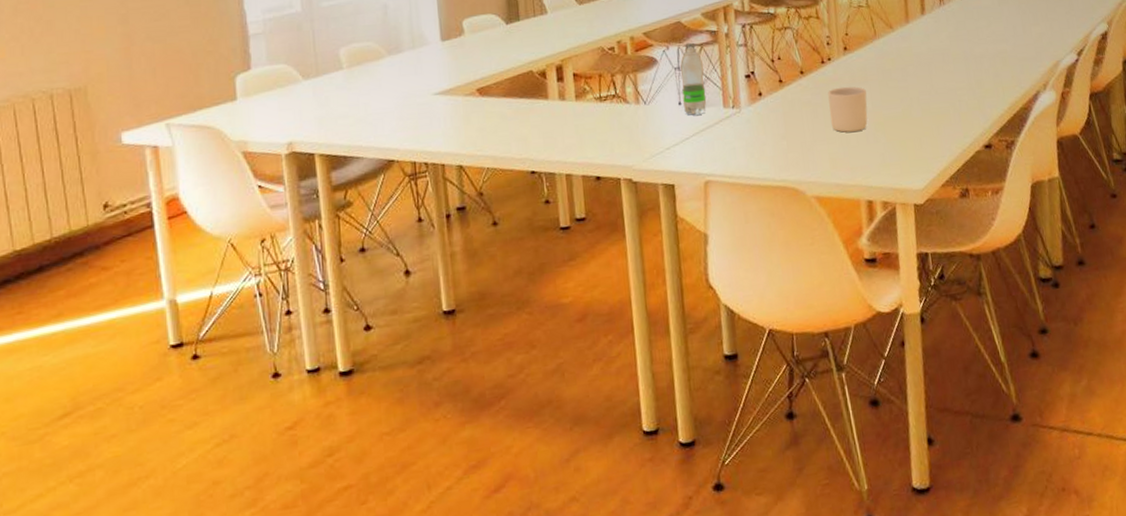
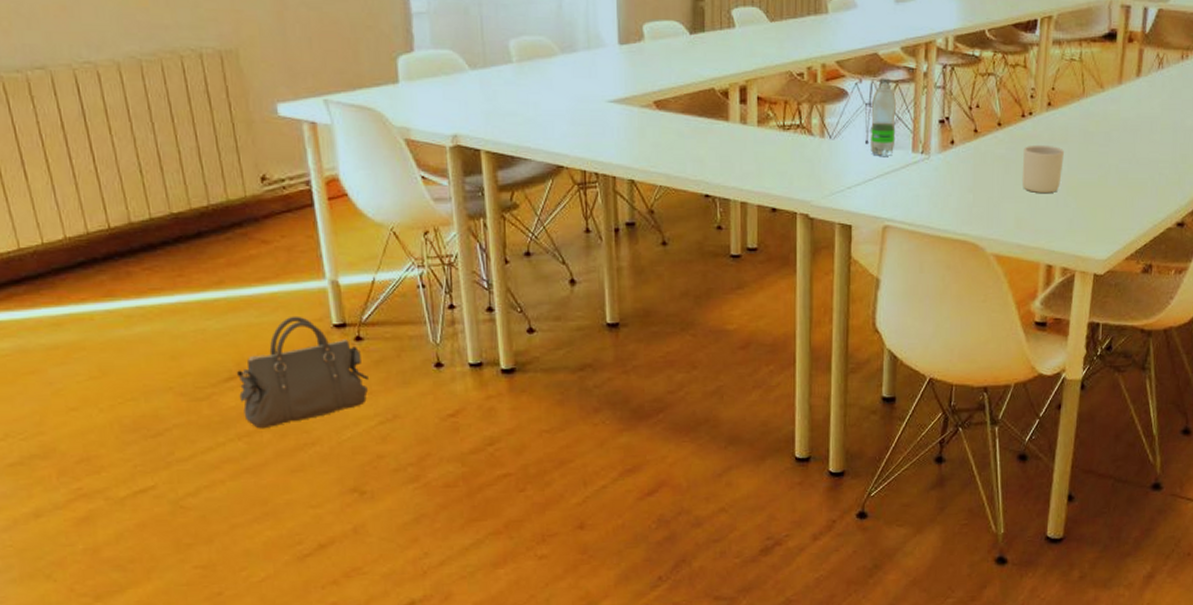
shoulder bag: none [70,340,205,467] -> present [236,316,368,429]

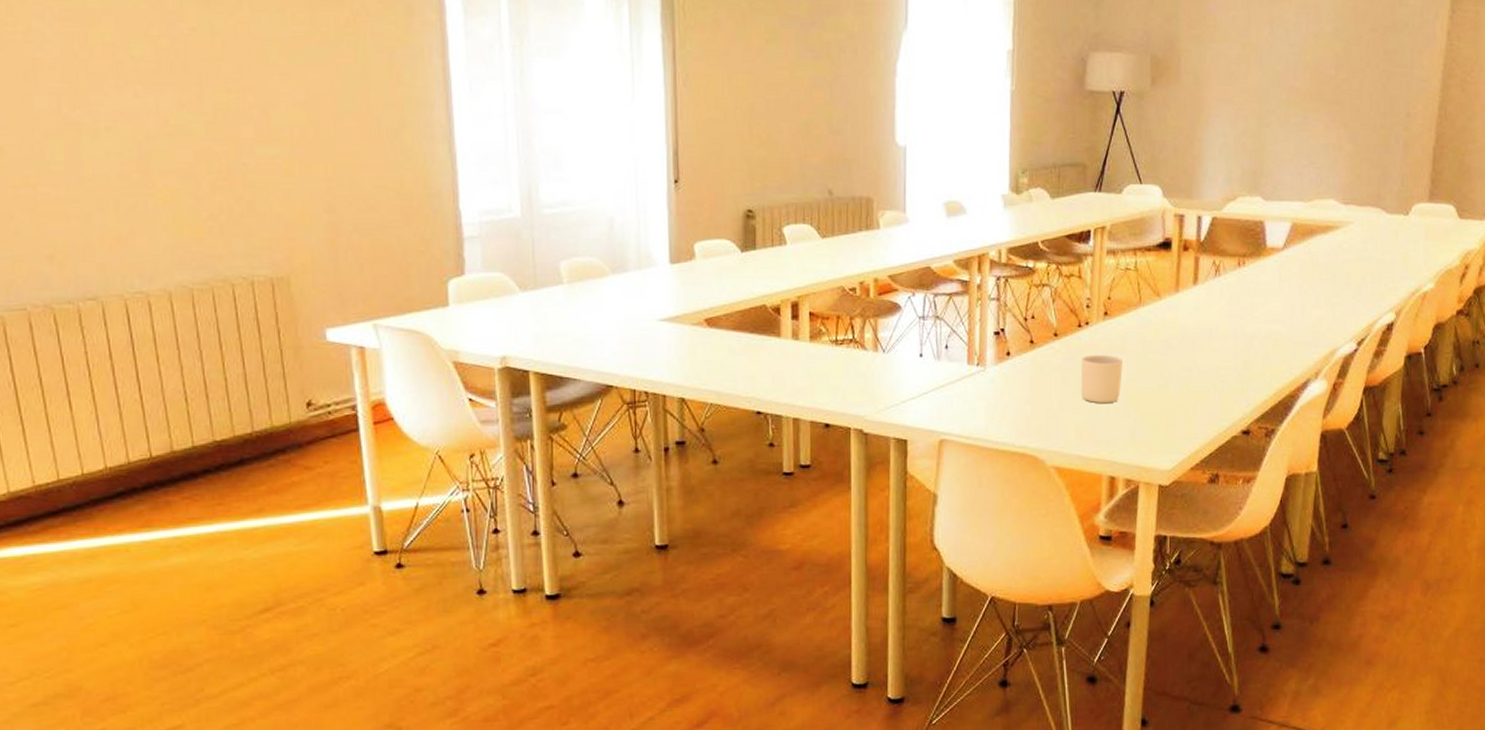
shoulder bag: present [236,316,368,429] -> none [272,543,408,663]
bottle: present [871,78,896,156] -> none [925,291,950,369]

